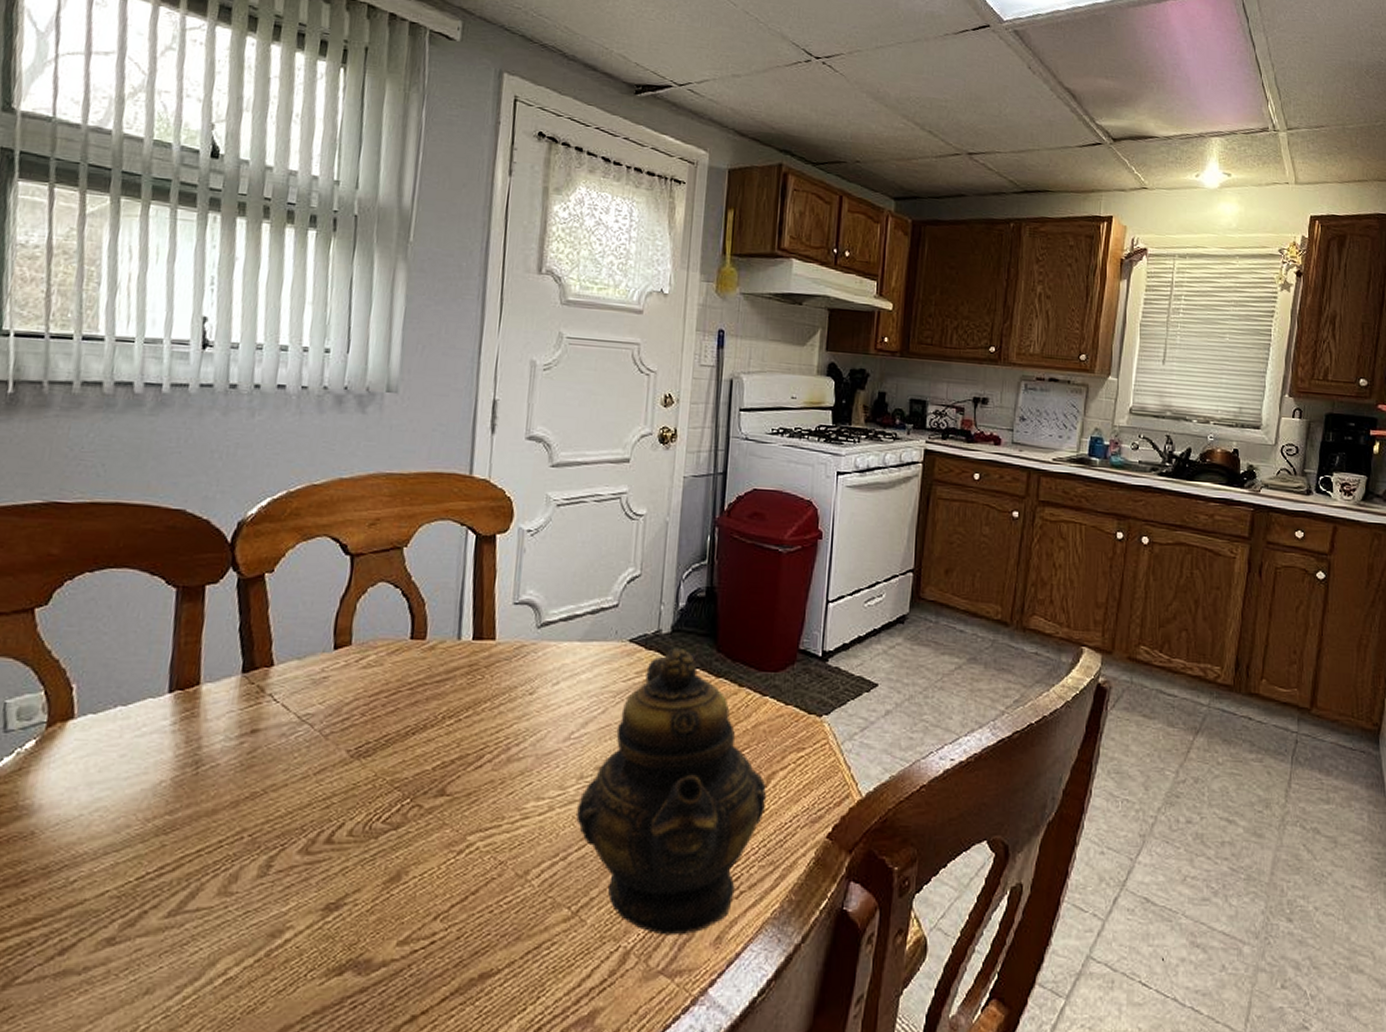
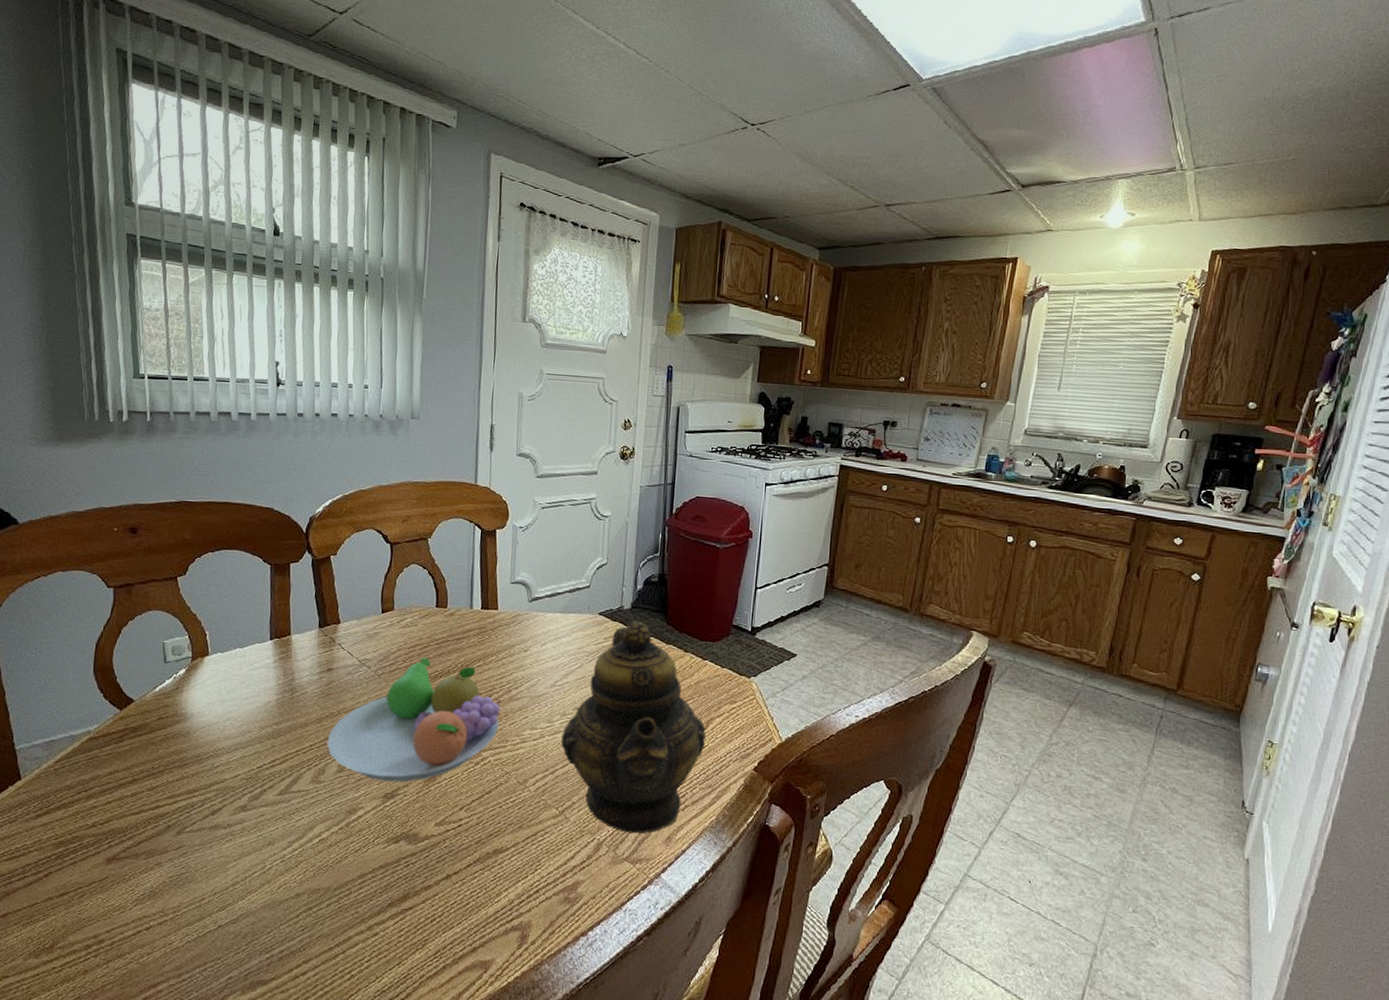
fruit bowl: none [244,707,497,886] -> present [327,657,502,782]

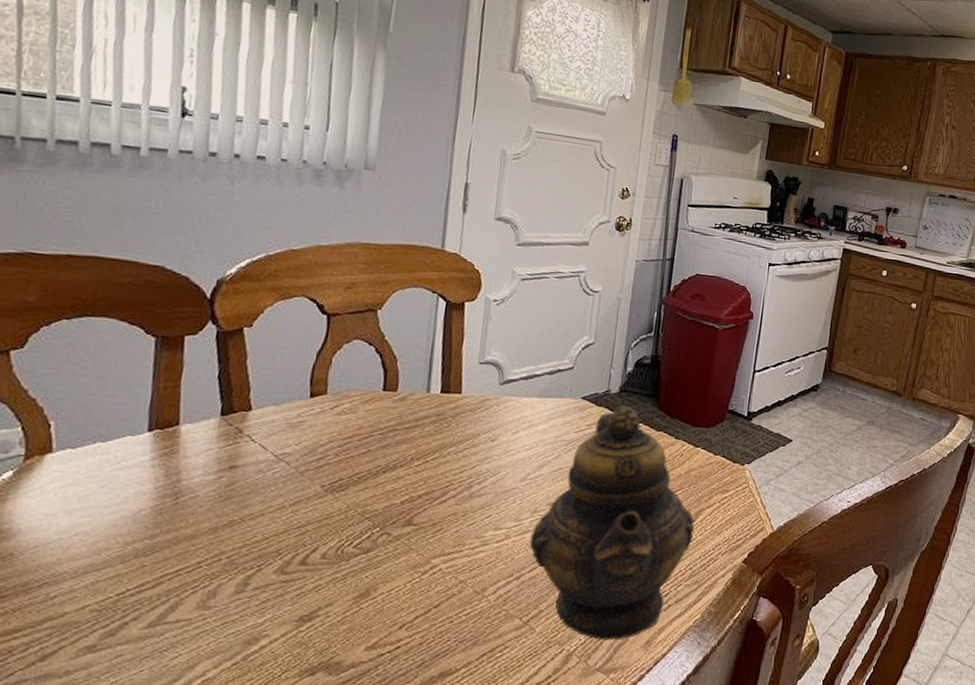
fruit bowl: present [327,657,502,782] -> none [222,449,460,601]

